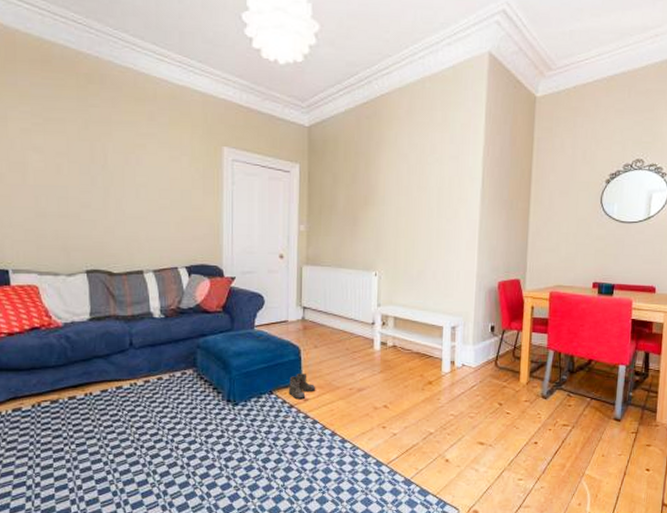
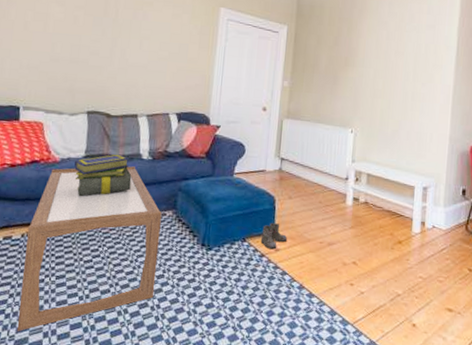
coffee table: none [38,326,183,501] -> present [16,166,162,331]
stack of books: none [78,314,145,362] -> present [74,154,132,197]

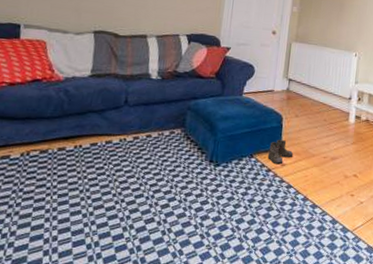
coffee table: present [16,166,162,331] -> none [14,85,170,251]
stack of books: present [74,154,132,197] -> none [79,73,140,116]

